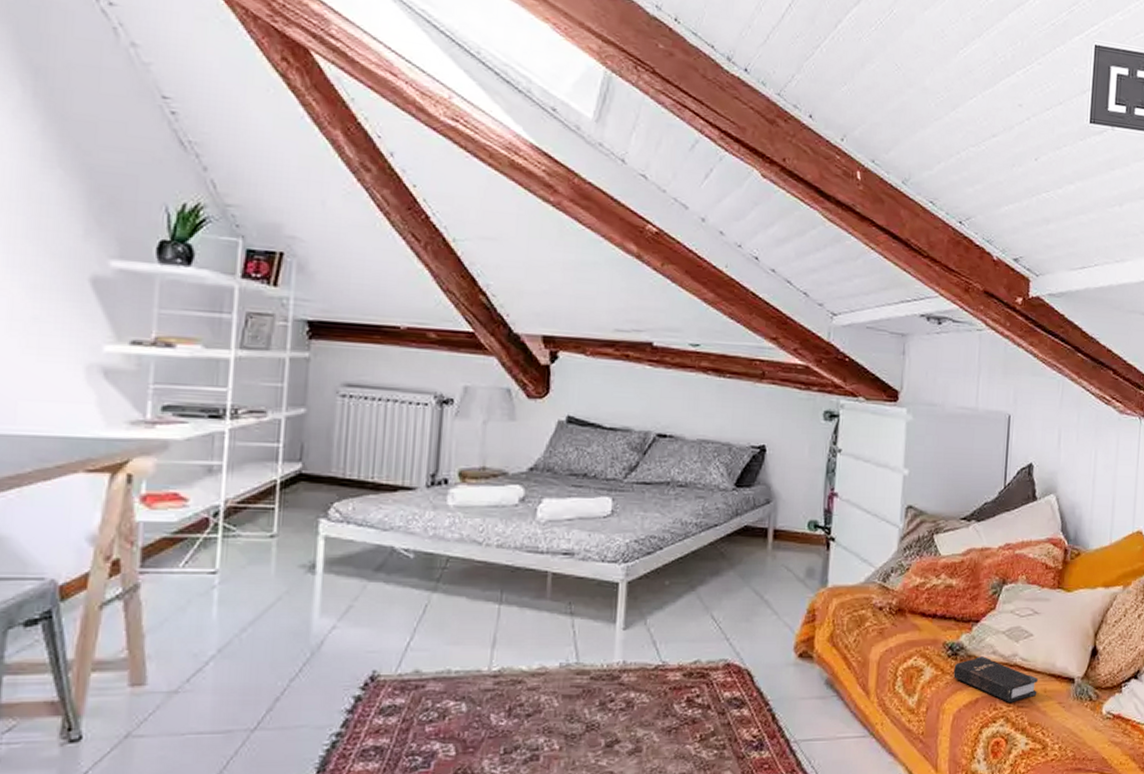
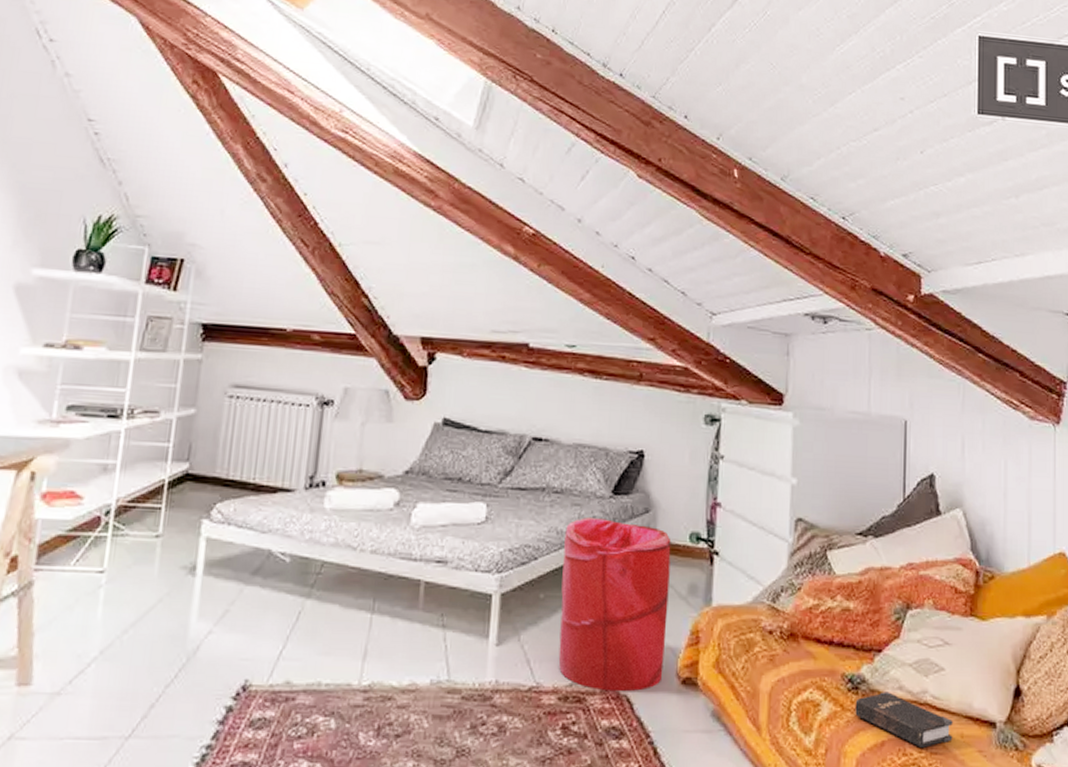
laundry hamper: none [683,508,791,667] -> present [558,516,671,692]

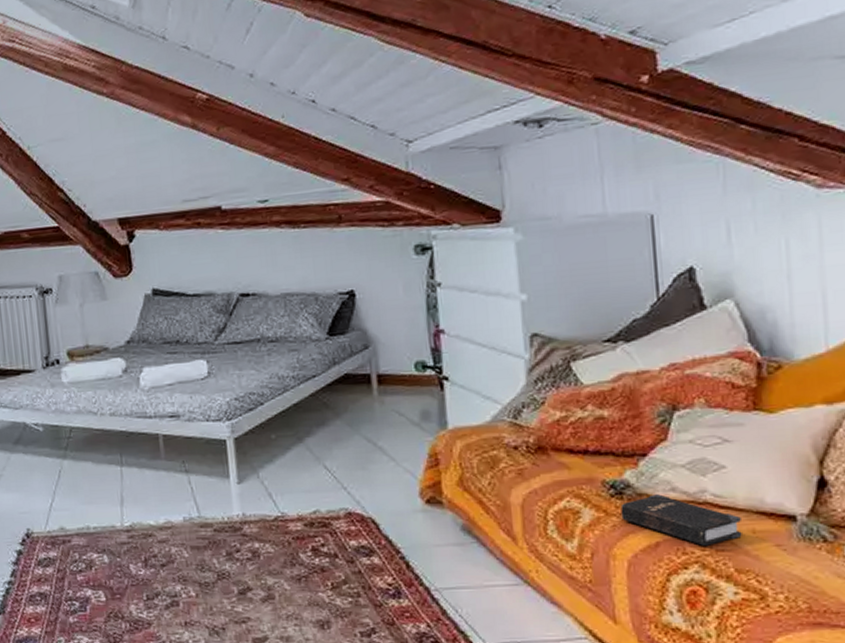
laundry hamper: present [558,516,671,692] -> none [286,359,405,516]

